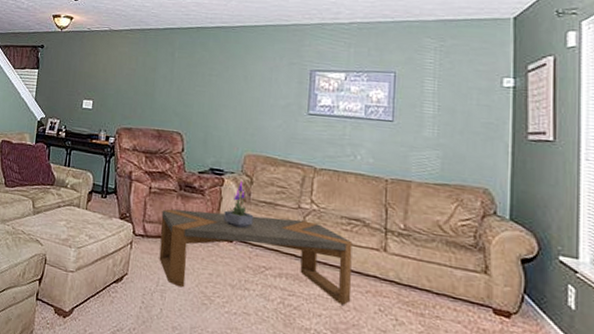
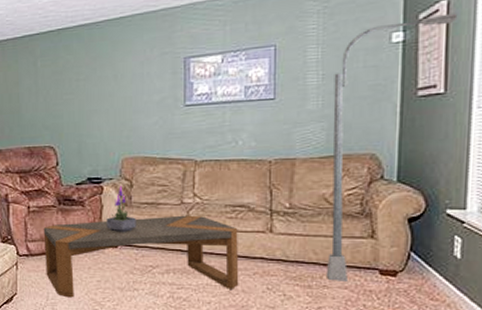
floor lamp: none [438,68,564,317] -> present [325,13,458,283]

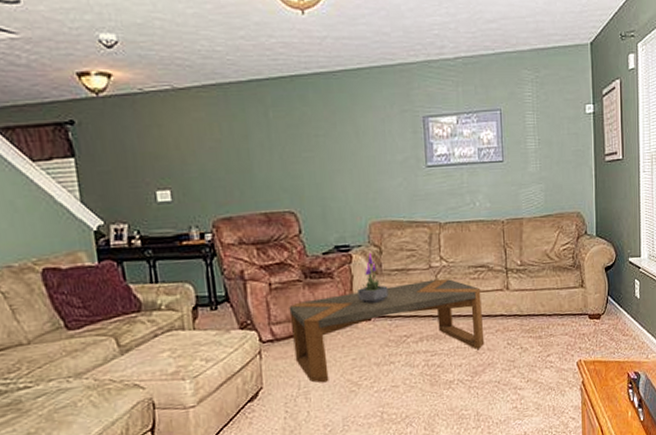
floor lamp: present [325,13,458,283] -> none [547,91,627,330]

